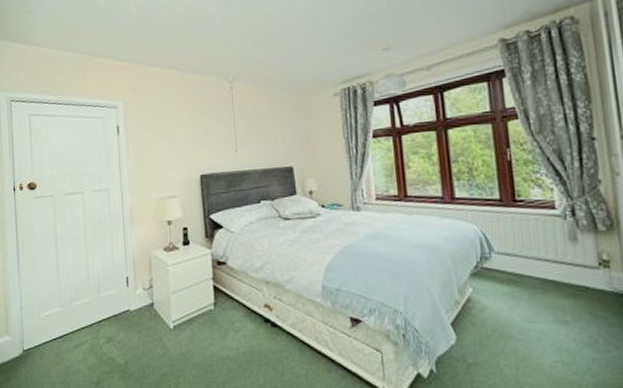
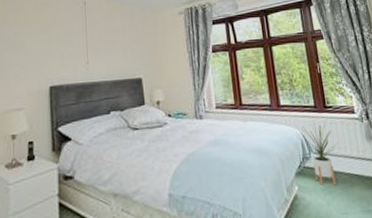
house plant: none [483,218,529,290] -> present [303,122,338,186]

